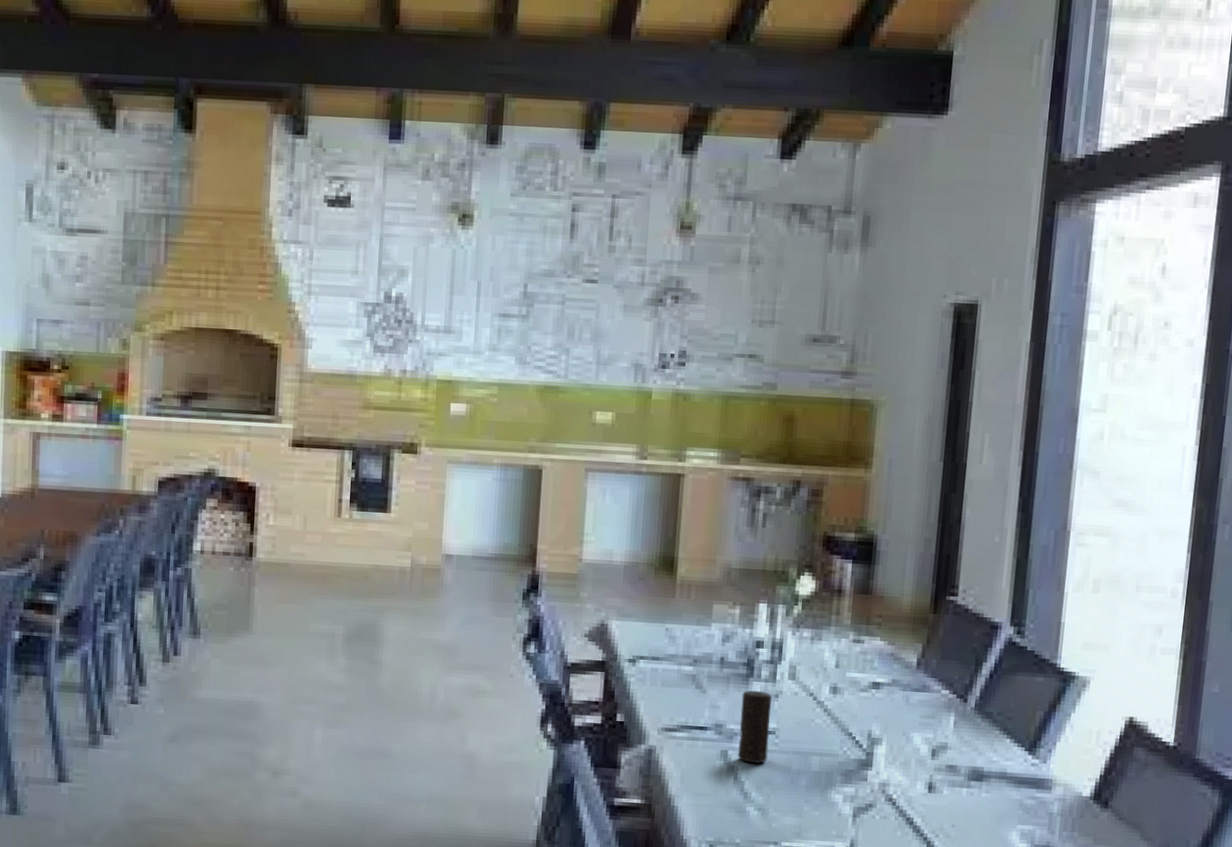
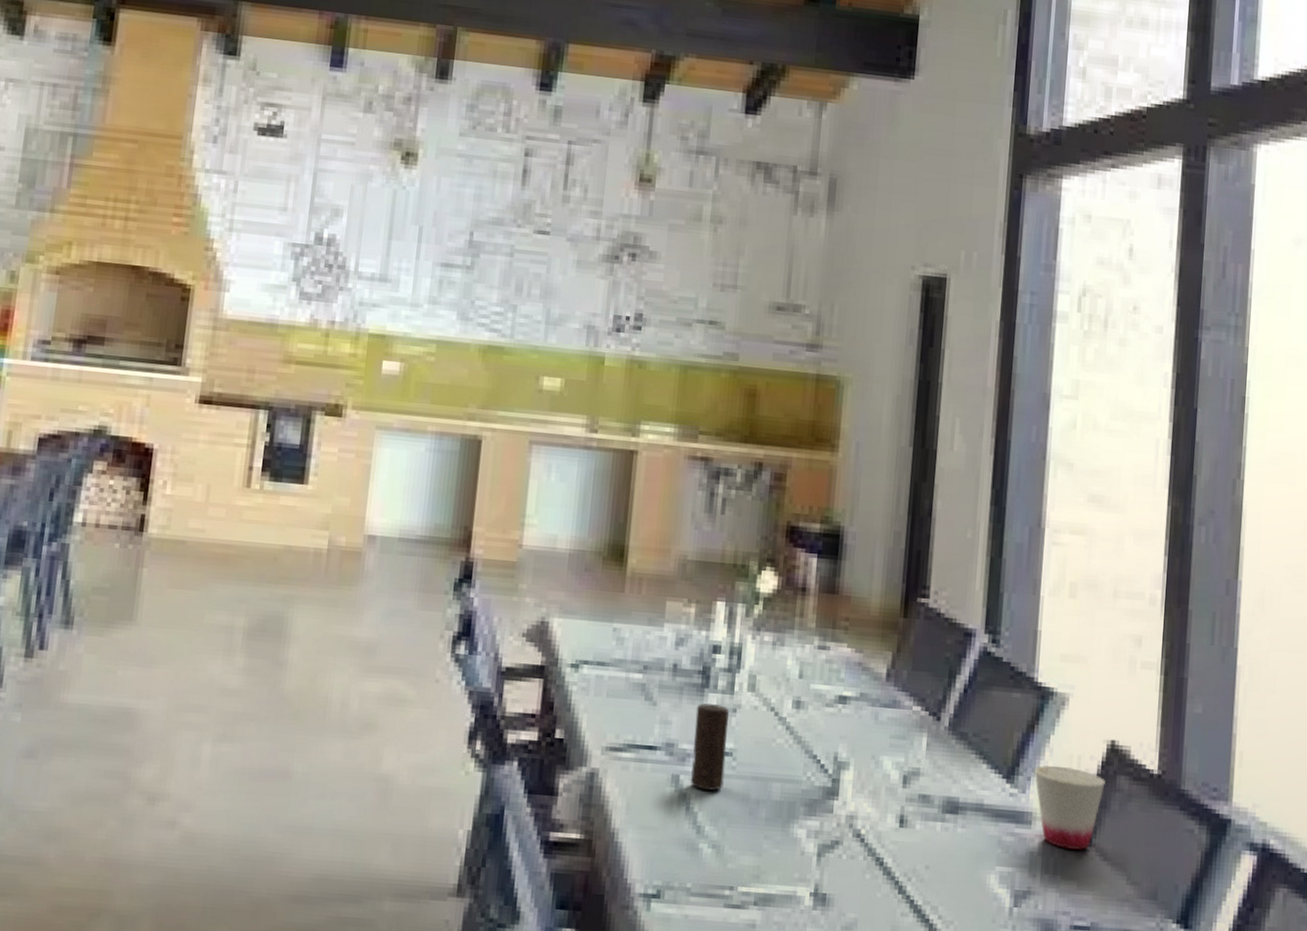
cup: none [1055,739,1123,811] -> present [1034,765,1105,850]

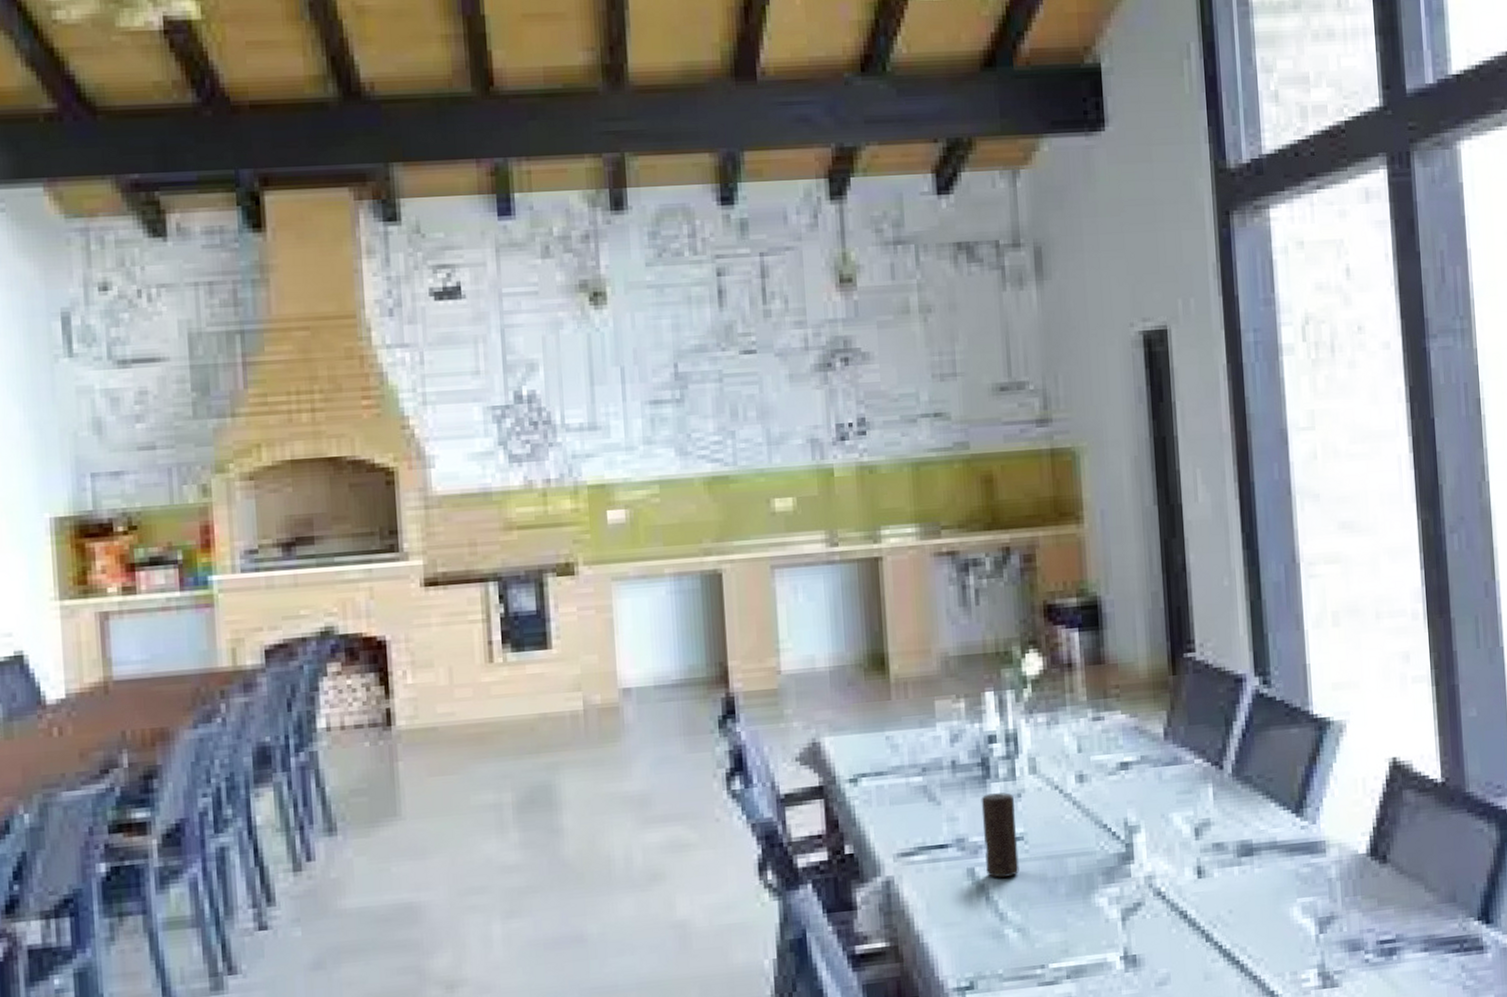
cup: present [1034,765,1105,850] -> none [1321,791,1392,870]

